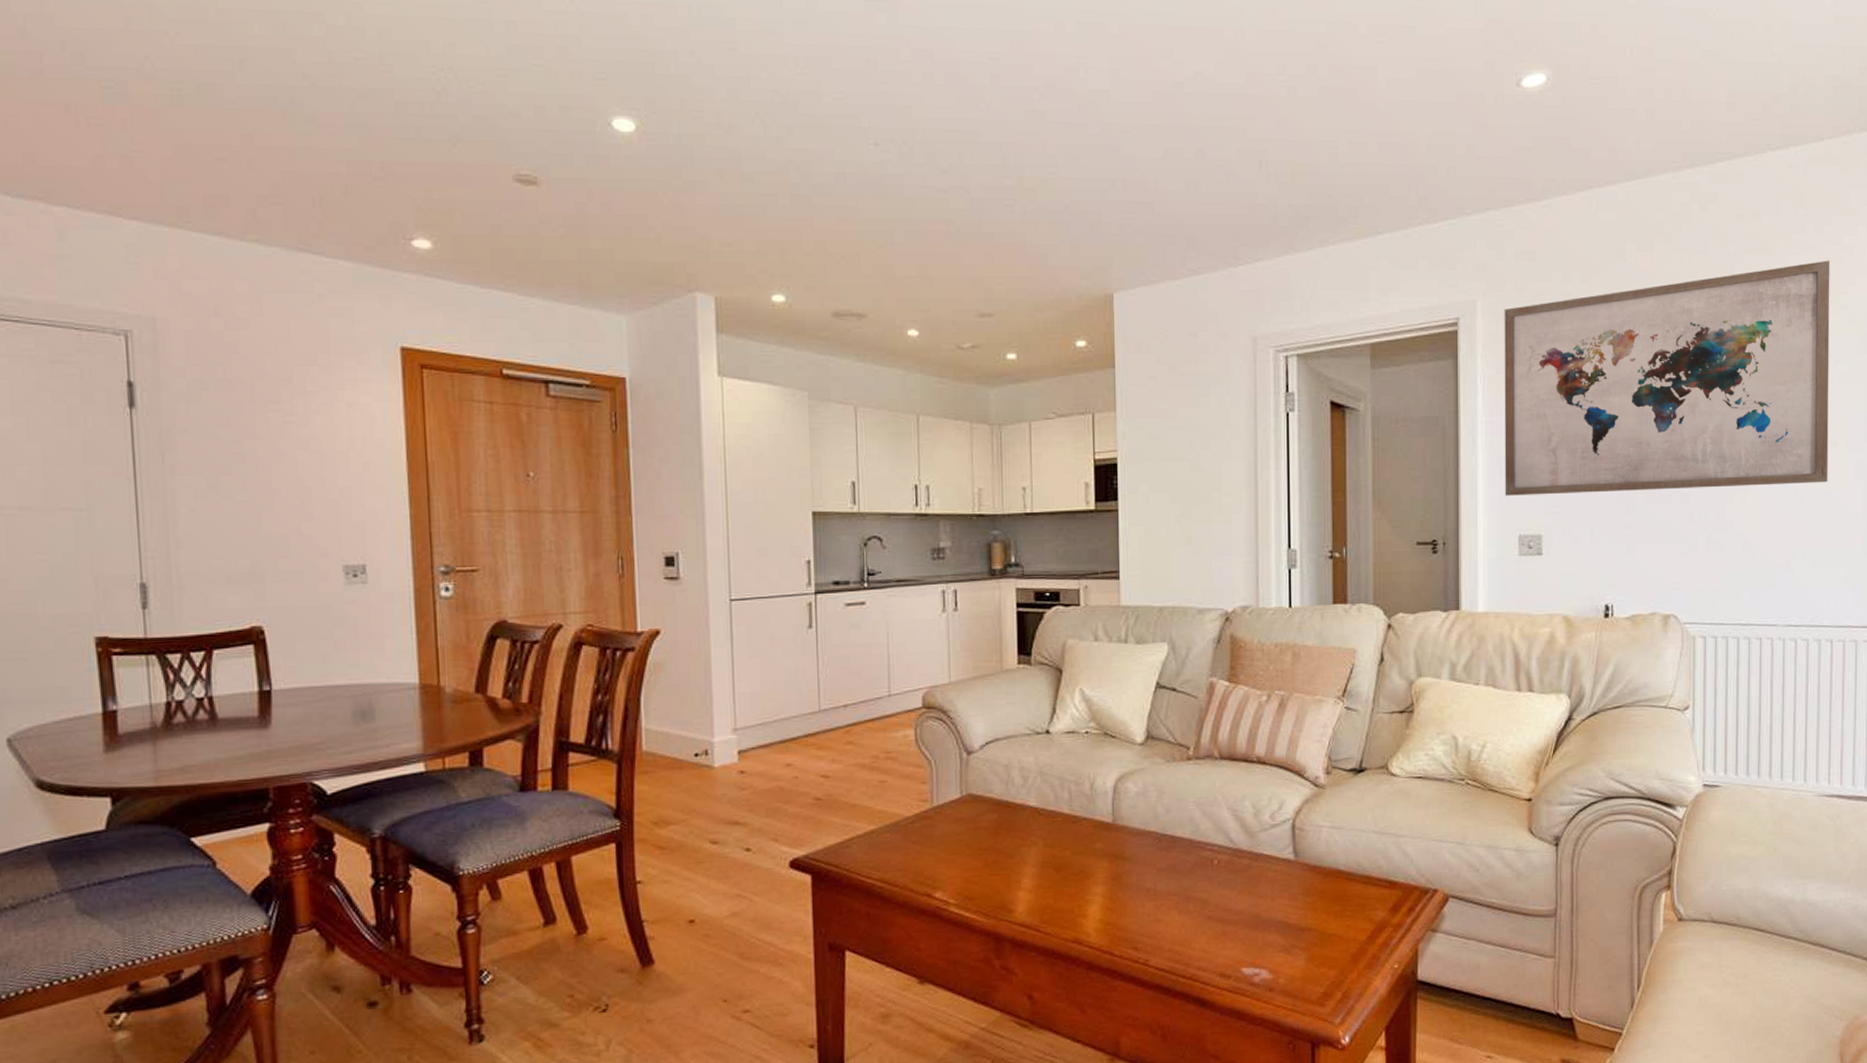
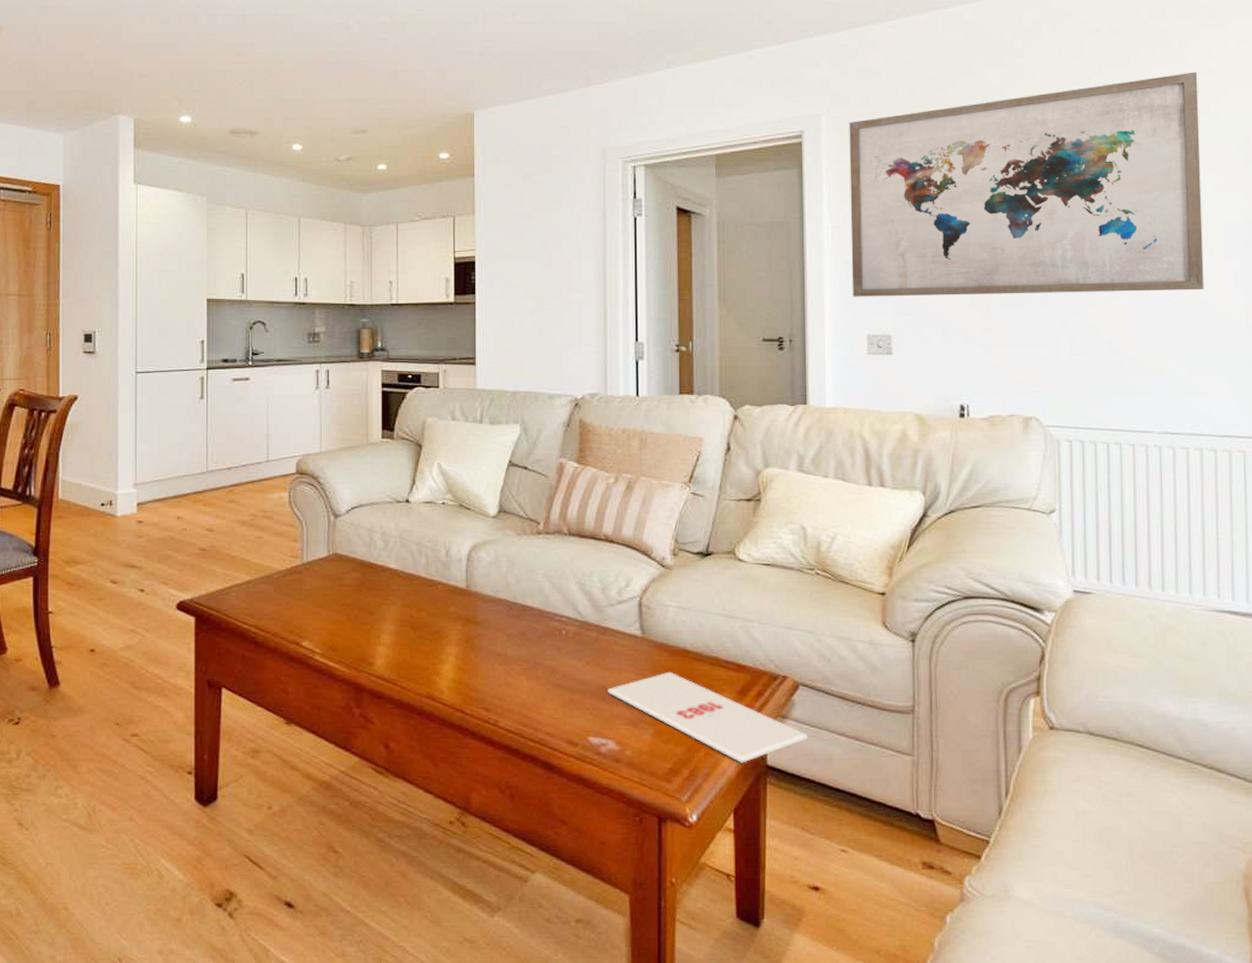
magazine: none [1261,894,1456,981] -> present [608,671,807,763]

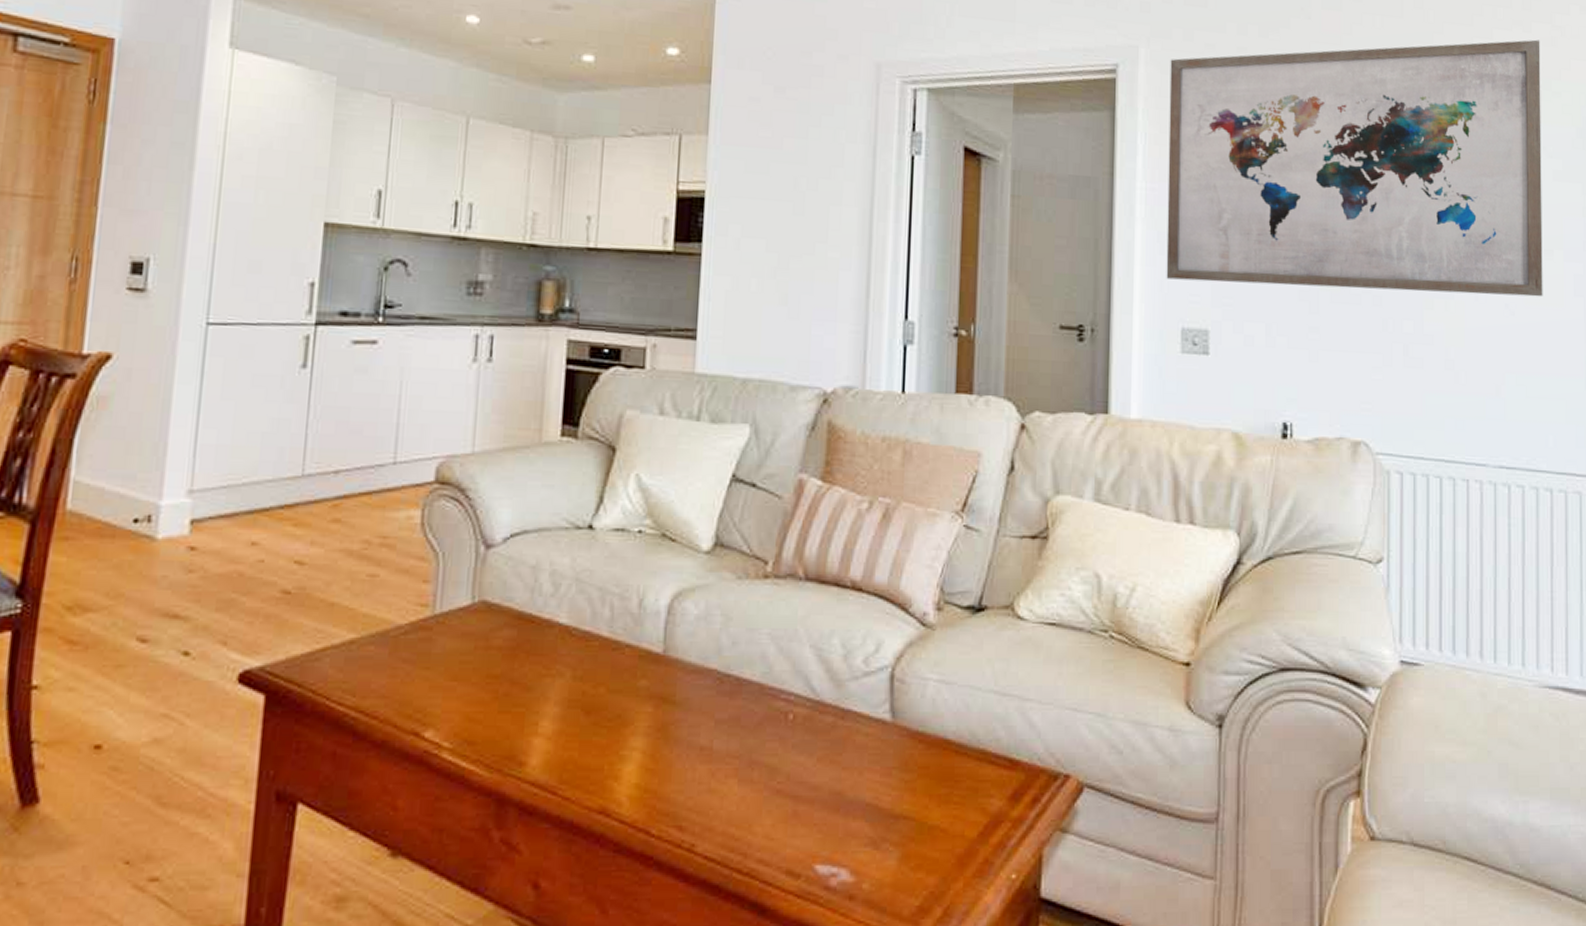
magazine: present [608,671,807,763] -> none [844,770,1091,896]

